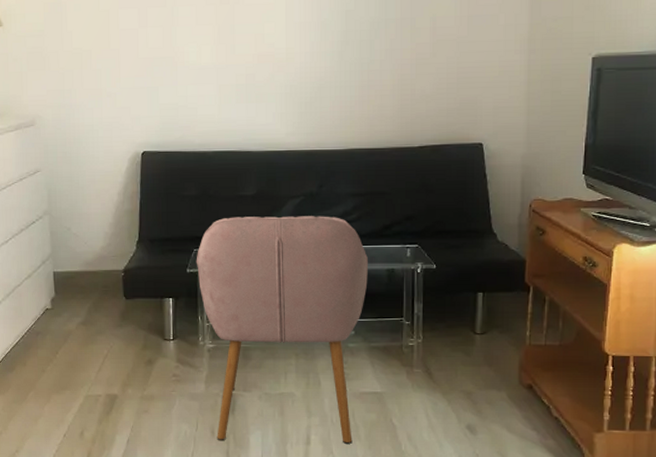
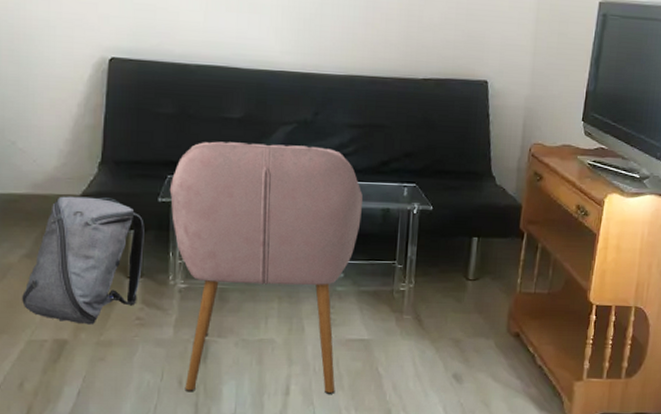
backpack: none [80,271,177,381] -> present [22,196,144,325]

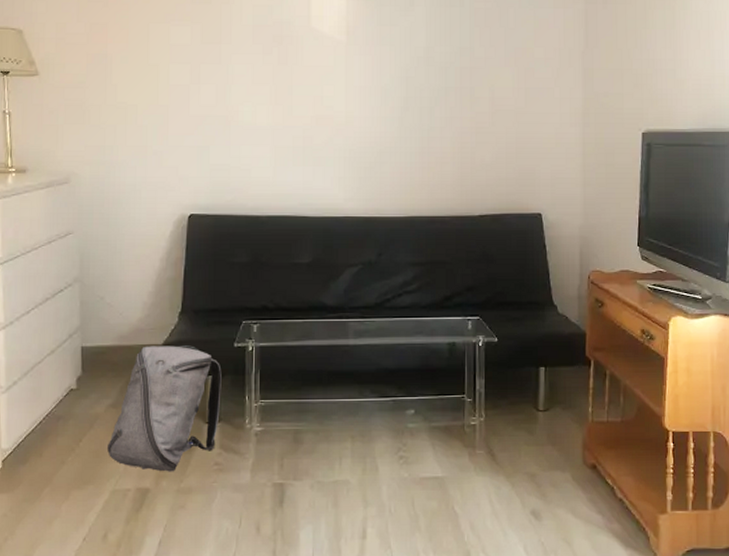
chair: present [169,141,363,394] -> none [244,286,428,538]

